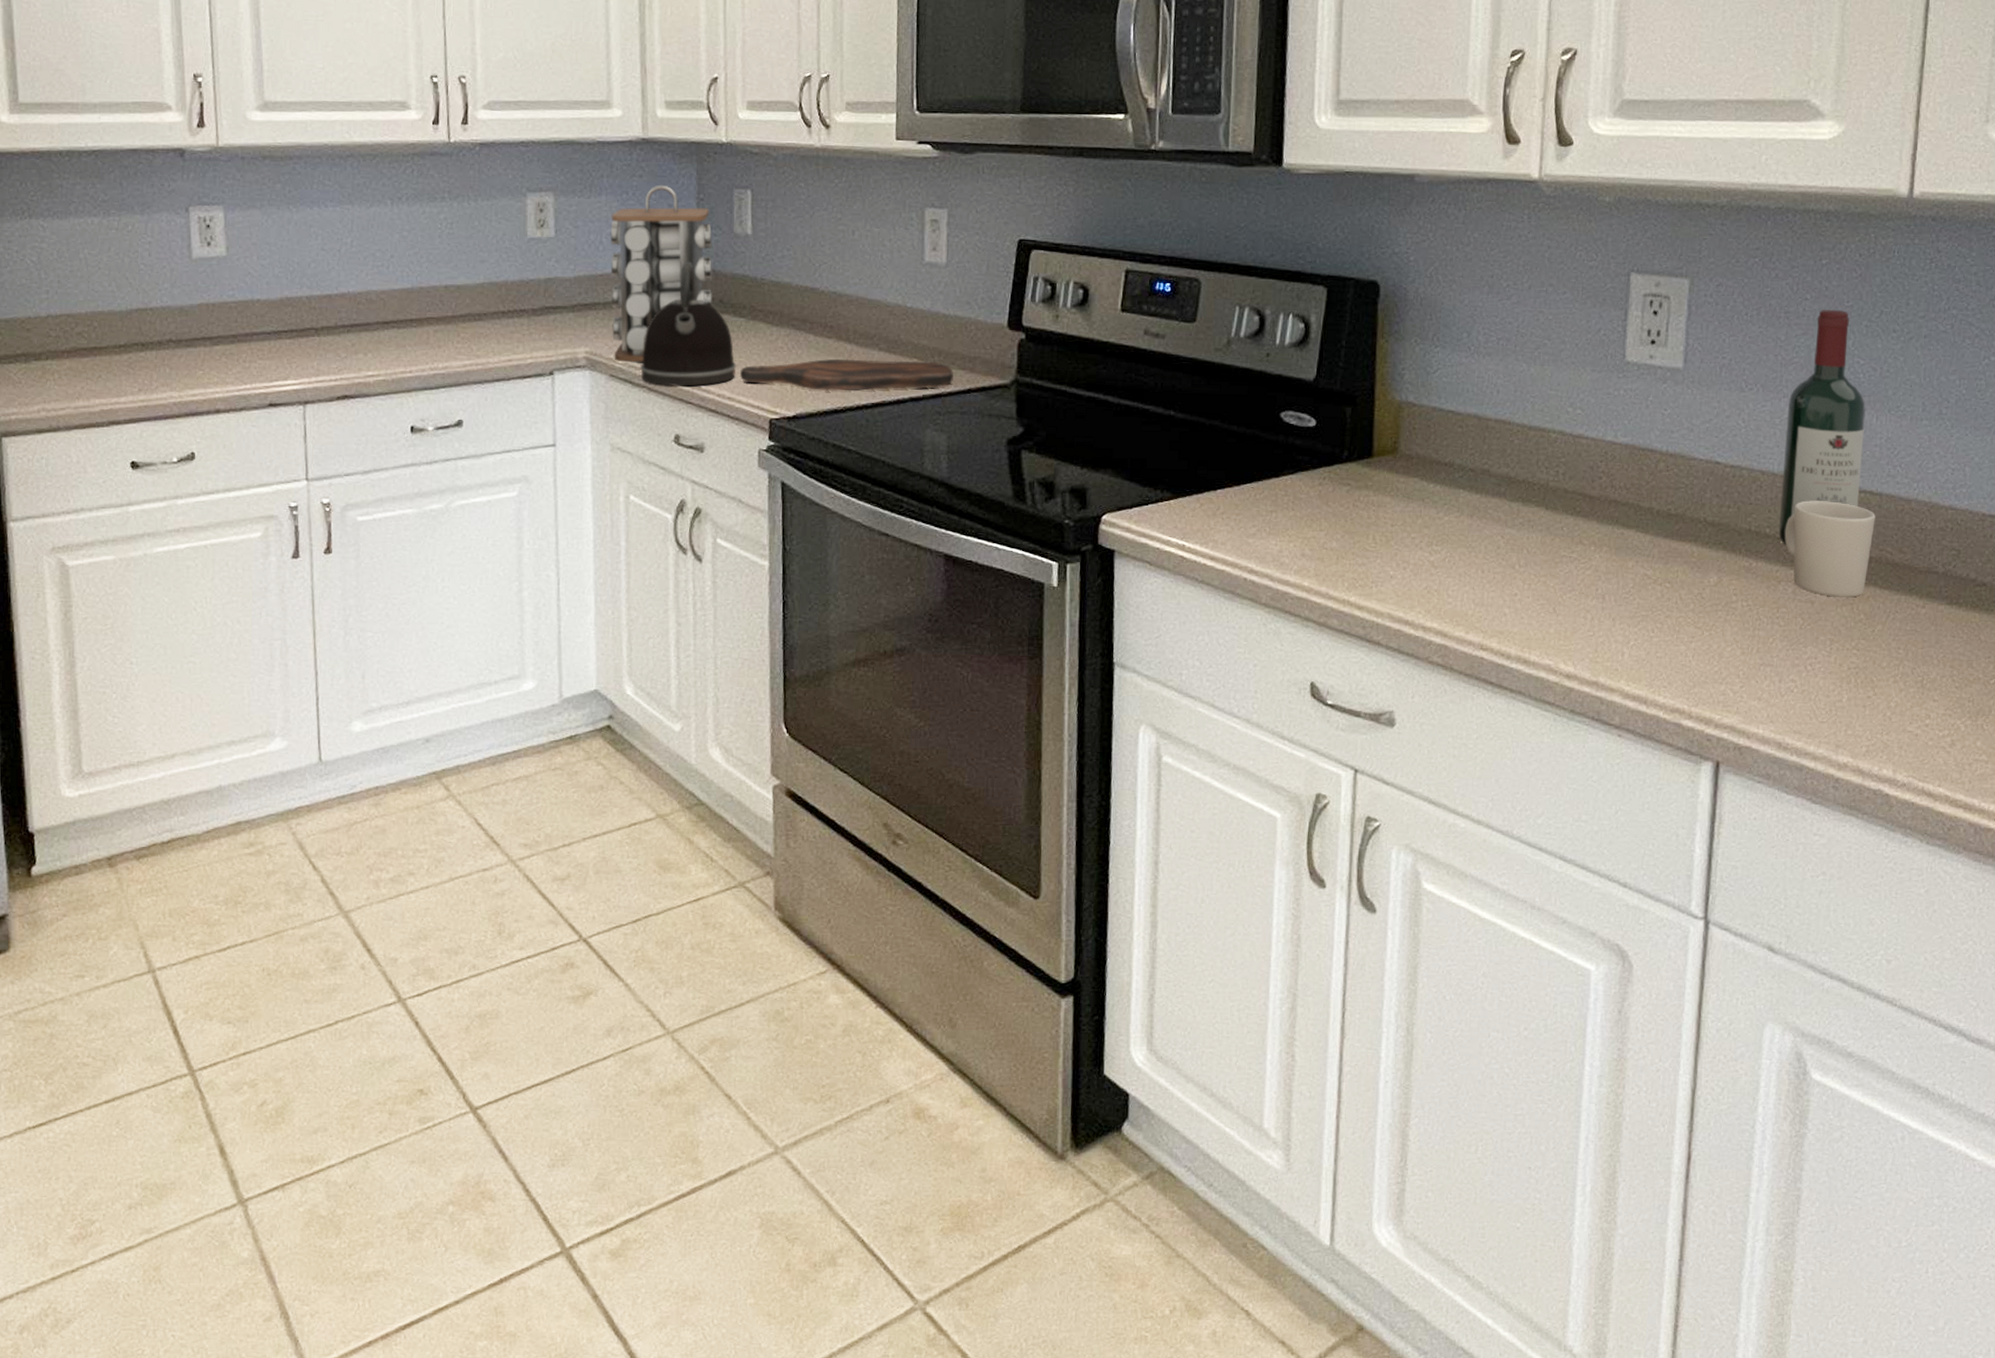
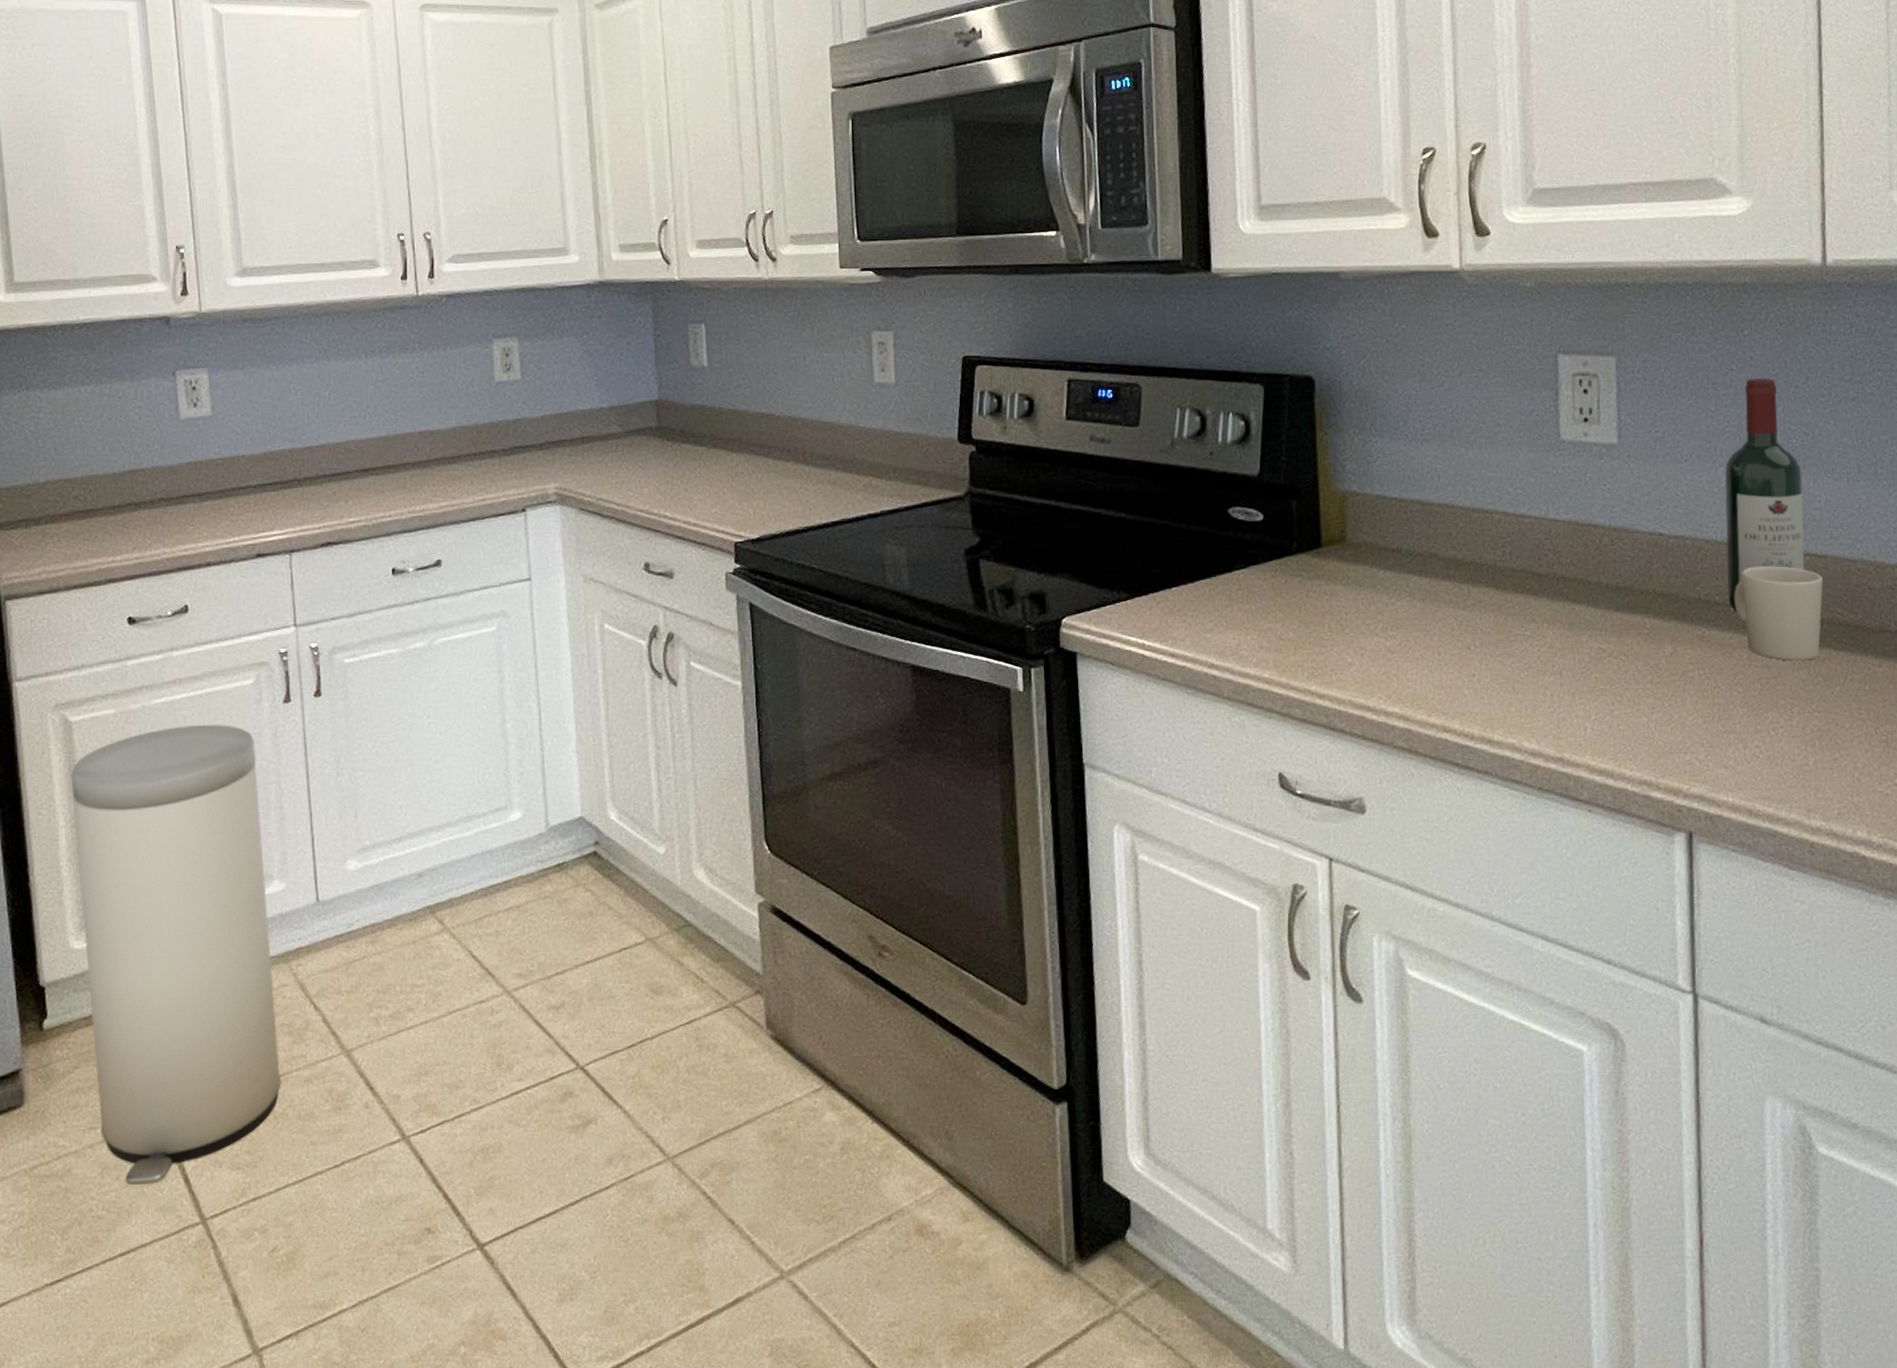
pedal bin: none [66,576,276,1035] -> present [71,724,281,1186]
spice rack: present [610,184,714,363] -> none [573,324,676,496]
kettle: present [639,261,737,387] -> none [607,395,701,516]
cutting board: present [740,358,954,392] -> none [704,478,909,513]

